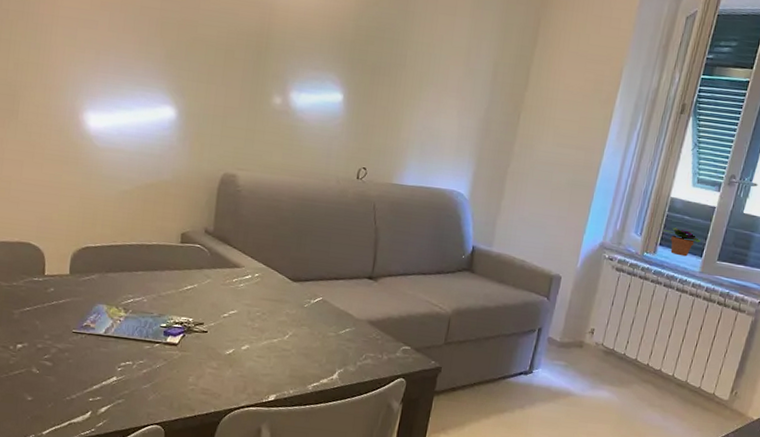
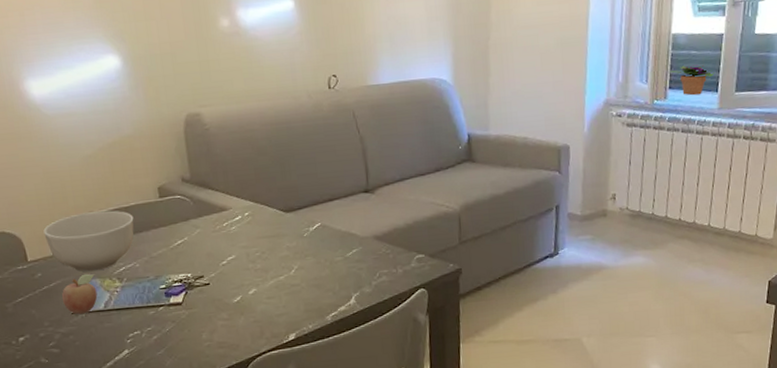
bowl: none [66,241,153,298] -> present [43,210,134,272]
fruit: none [67,298,103,335] -> present [61,274,98,315]

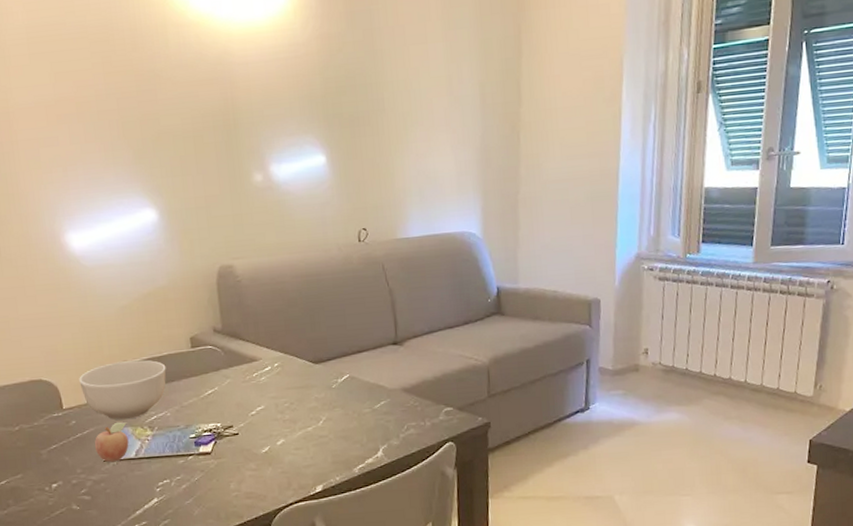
potted flower: present [669,65,714,96] -> none [702,218,749,250]

